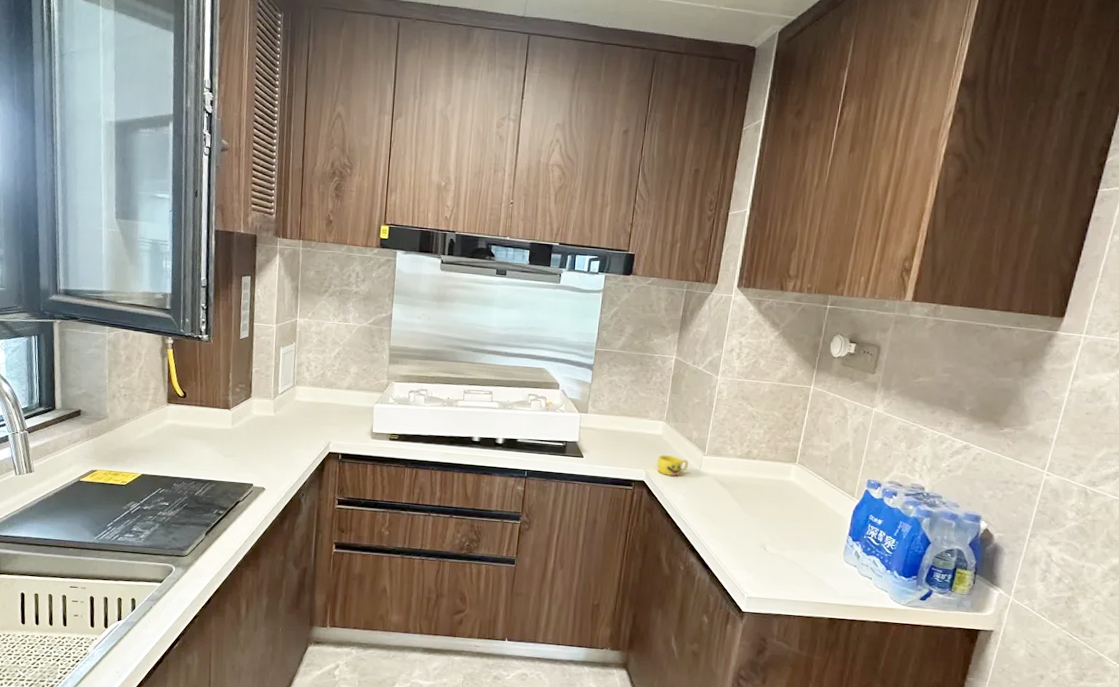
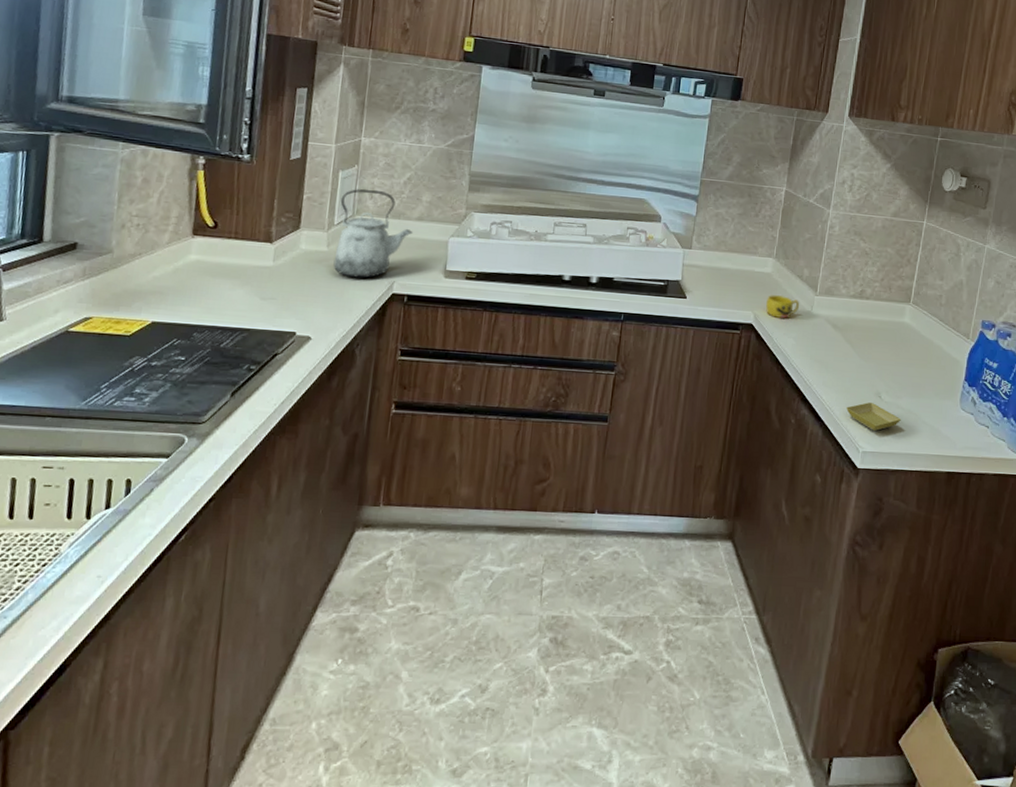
kettle: none [280,363,343,439] -> present [333,189,413,278]
saucer: none [732,553,785,579] -> present [846,402,901,431]

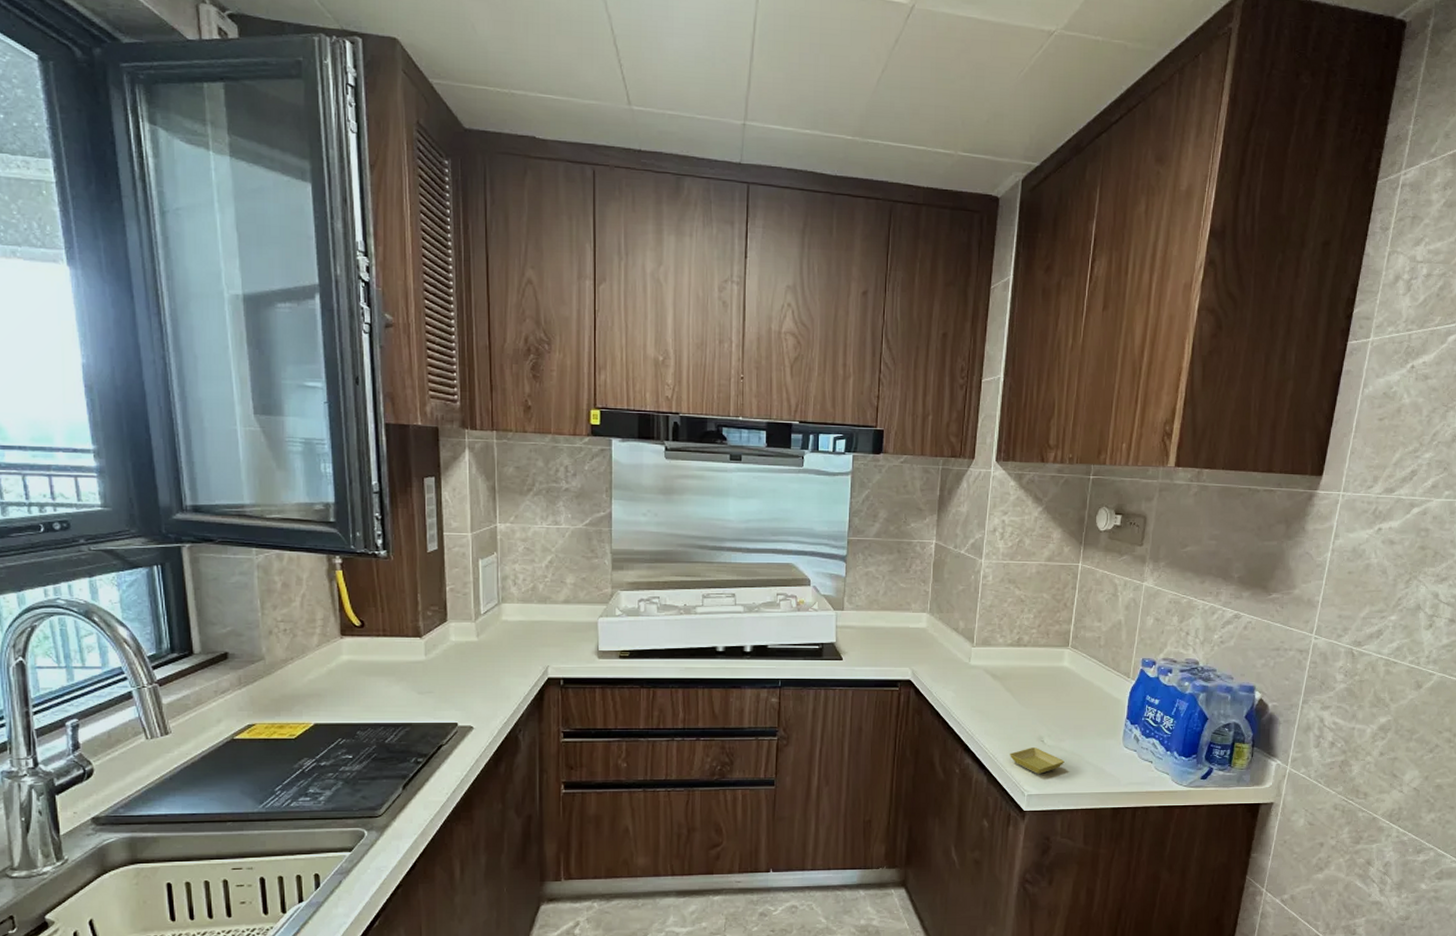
kettle: present [333,189,413,278] -> none [484,577,561,665]
cup: present [765,295,800,319] -> none [922,650,957,673]

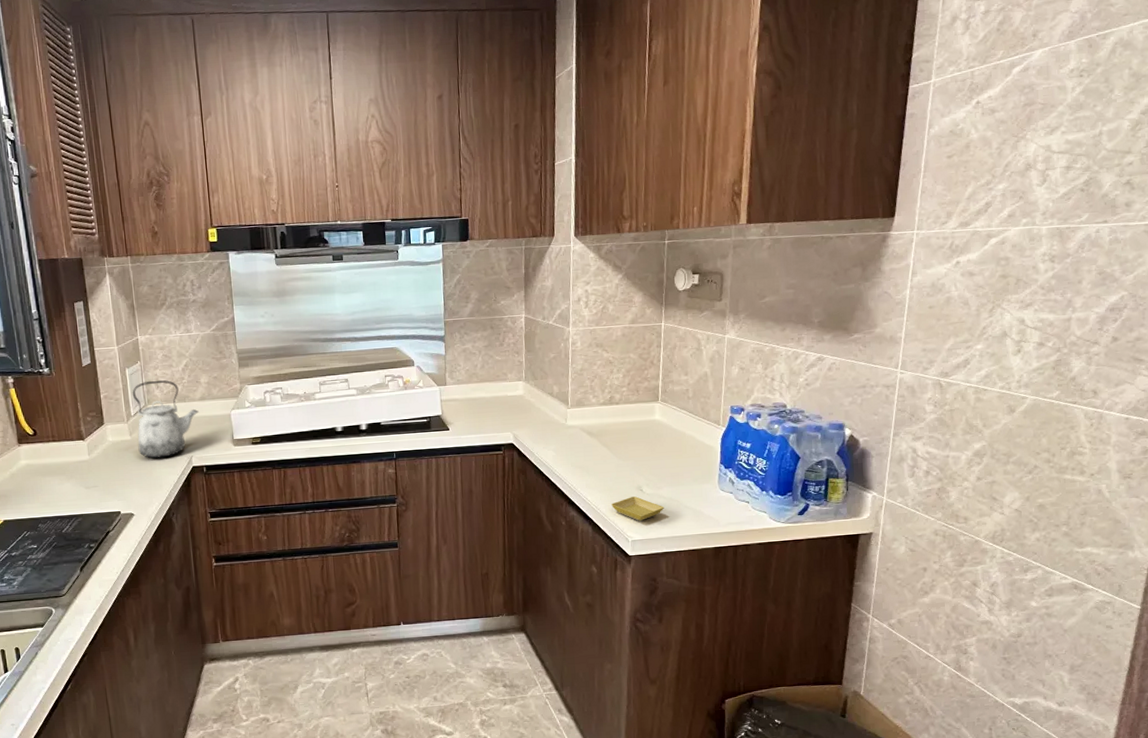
kettle: none [484,577,561,665] -> present [132,380,199,459]

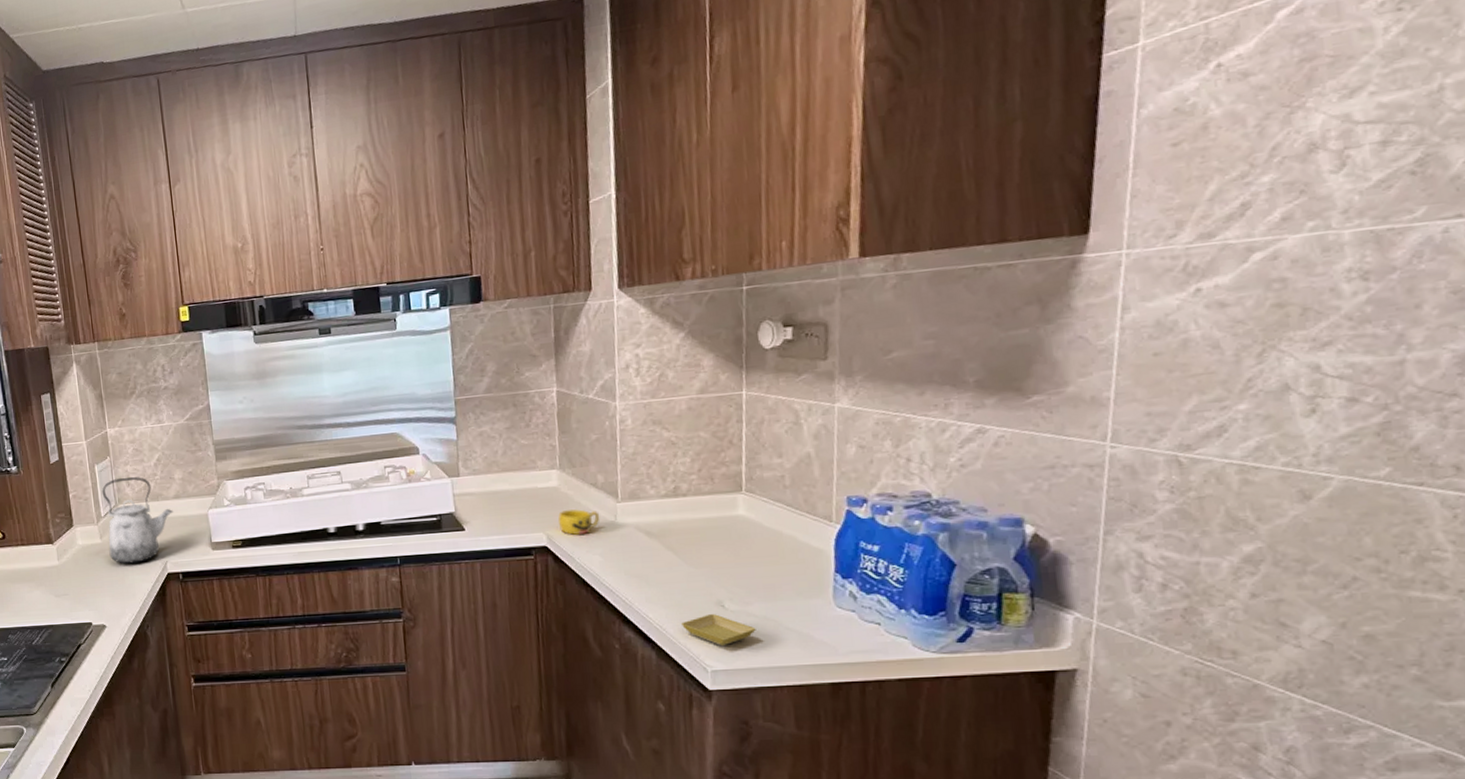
cup: none [522,414,554,435] -> present [558,509,600,536]

